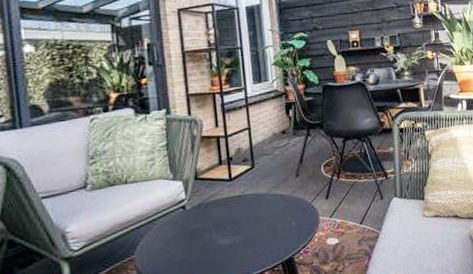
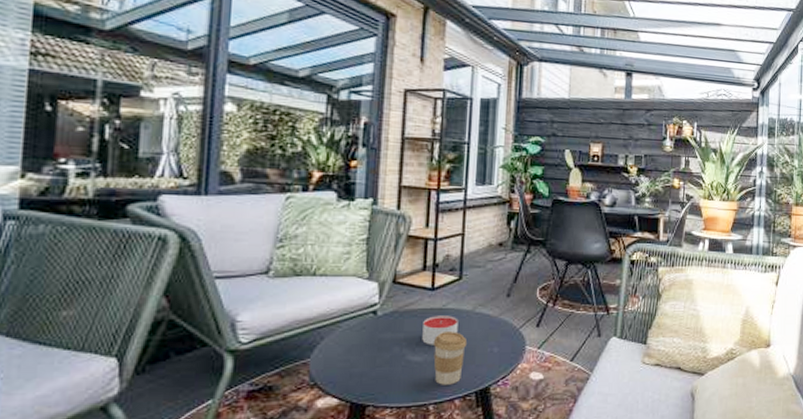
candle: none [227,200,258,229] -> present [422,315,458,345]
coffee cup: none [238,213,268,261] -> present [433,332,468,385]

